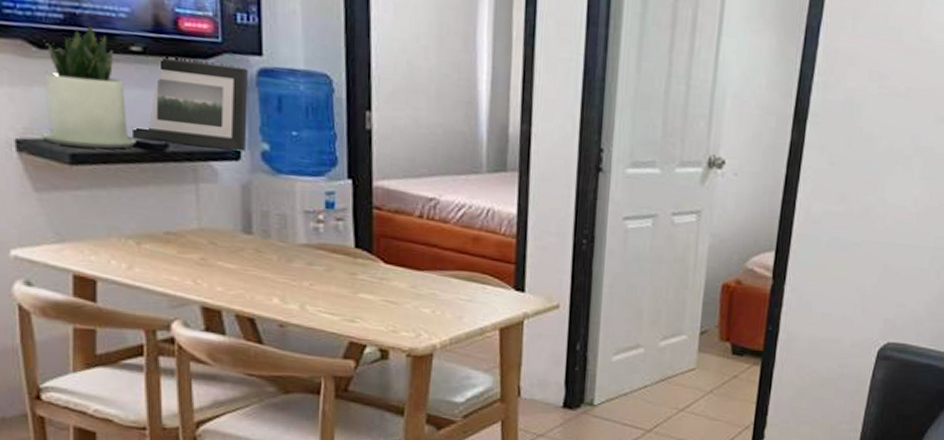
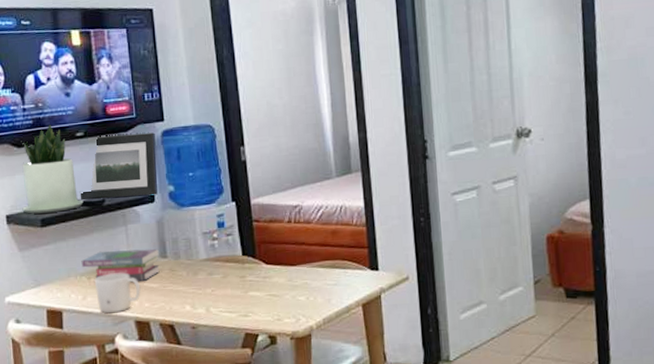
books: none [128,211,241,258] -> present [81,248,160,281]
mug: none [146,242,212,294] -> present [94,272,141,314]

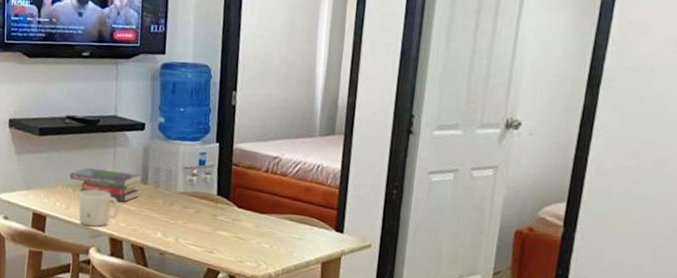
planter: present [21,124,84,214] -> none [24,40,80,125]
picture frame: present [79,132,158,201] -> none [77,59,155,124]

